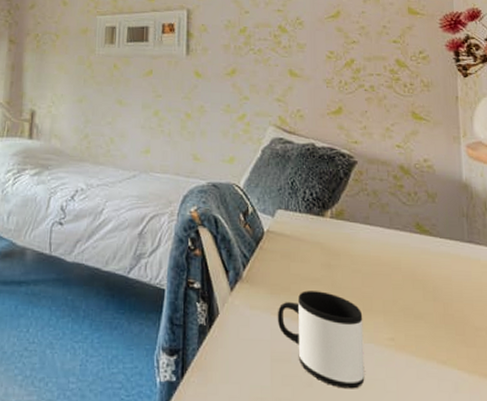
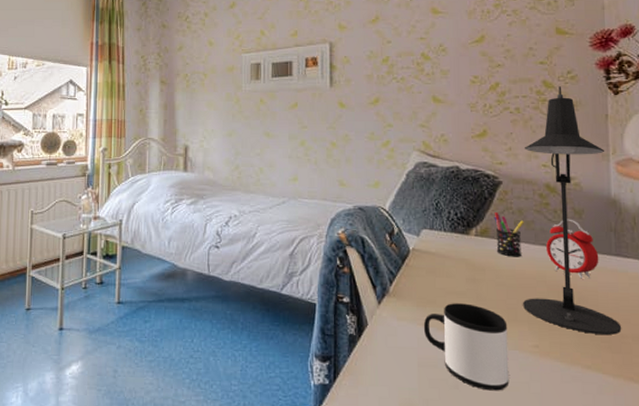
pen holder: none [349,193,379,242] -> present [494,212,524,257]
desk lamp: none [378,66,476,328] -> present [523,86,622,336]
alarm clock: none [401,202,453,266] -> present [546,219,599,279]

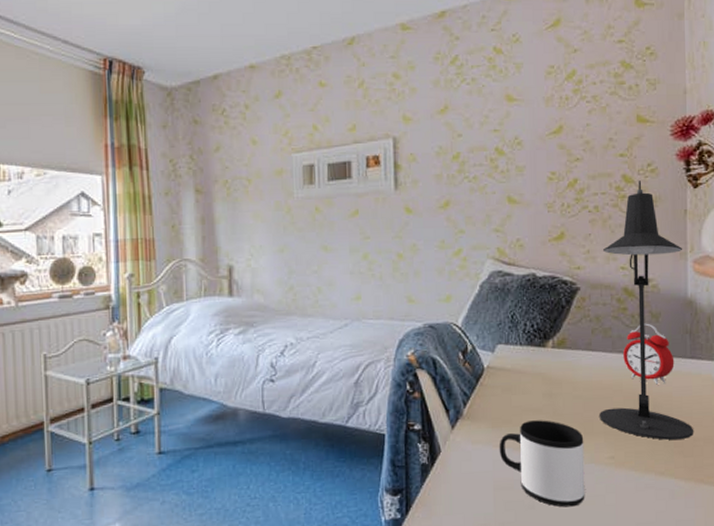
pen holder: present [494,212,524,257] -> none [571,321,601,368]

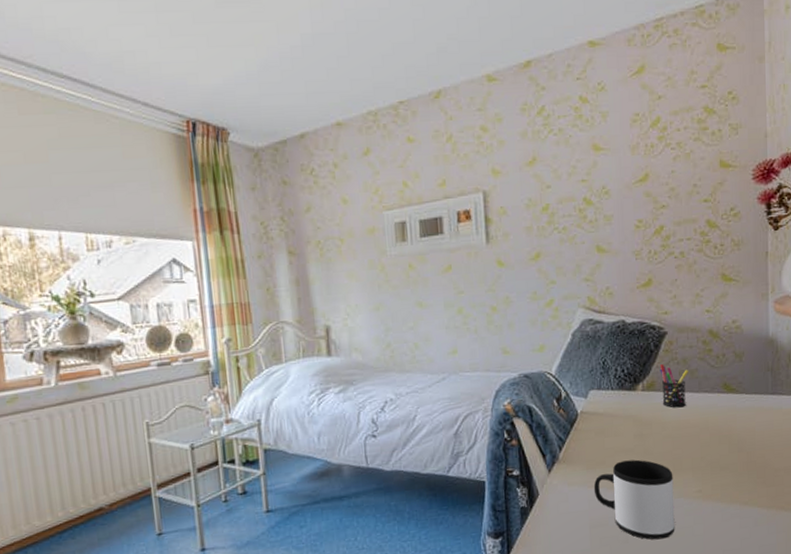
pen holder: none [571,321,601,368] -> present [660,364,688,408]
desk lamp: present [600,181,694,440] -> none [688,225,776,472]
alarm clock: present [623,323,675,385] -> none [709,363,757,421]

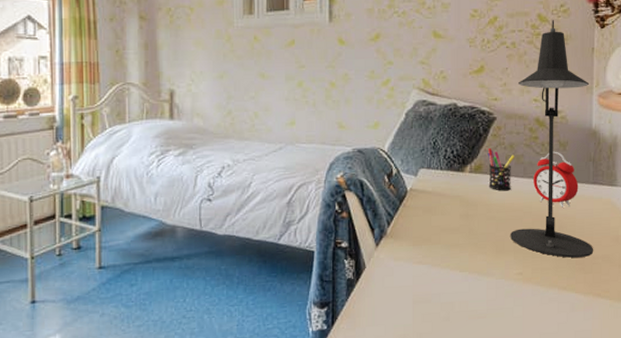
mug: present [593,459,675,540] -> none [419,239,496,319]
desk lamp: none [688,225,776,472] -> present [511,20,594,258]
alarm clock: none [709,363,757,421] -> present [533,151,579,208]

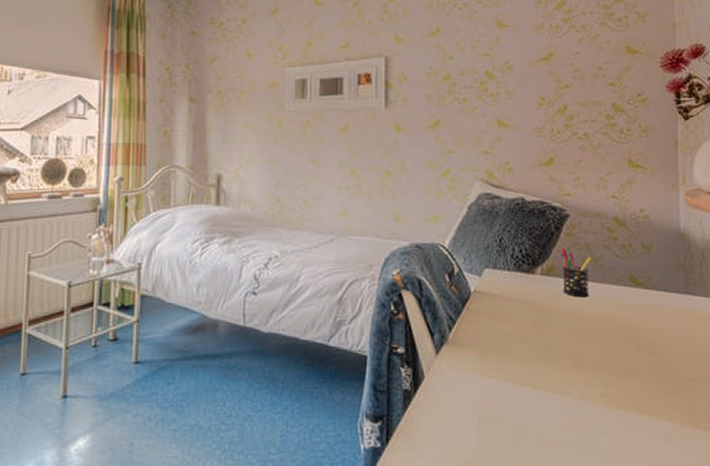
desk lamp: present [511,20,594,258] -> none [590,110,690,380]
alarm clock: present [533,151,579,208] -> none [614,254,668,320]

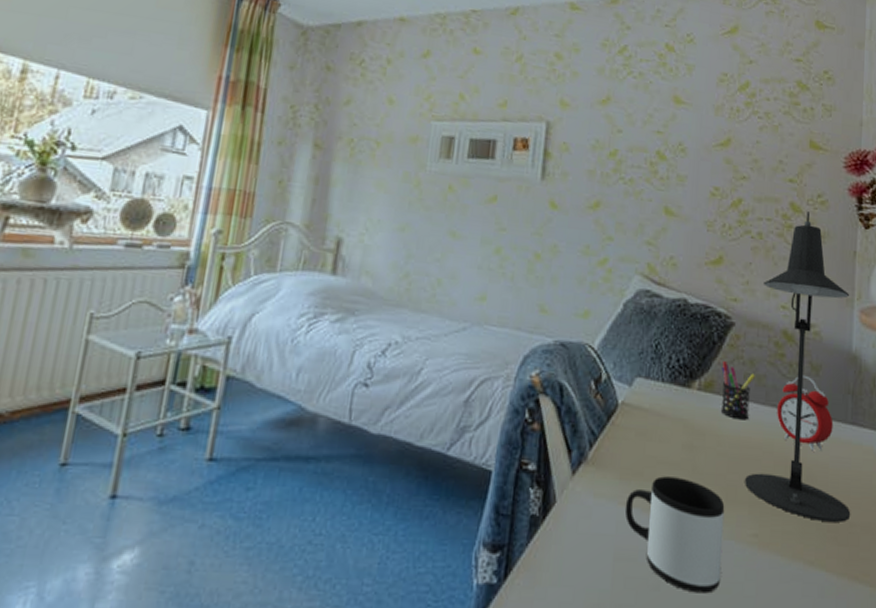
mug: none [484,350,575,446] -> present [624,476,725,594]
desk lamp: none [590,110,690,380] -> present [745,211,851,523]
alarm clock: none [614,254,668,320] -> present [777,375,834,451]

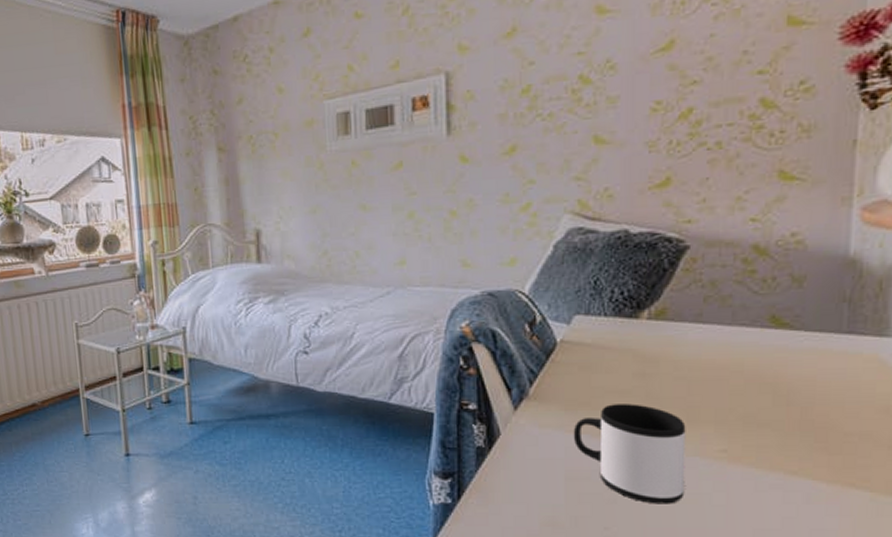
pen holder: present [720,361,755,420] -> none [675,287,718,343]
desk lamp: present [745,211,851,523] -> none [709,104,847,434]
alarm clock: present [777,375,834,451] -> none [747,289,823,366]

